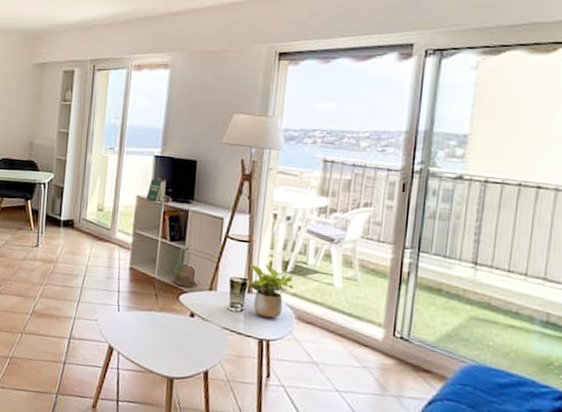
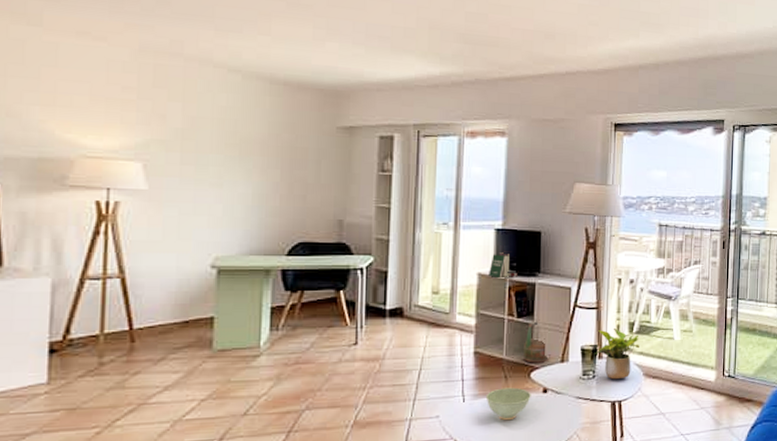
bowl: none [137,305,179,337] -> present [485,387,531,421]

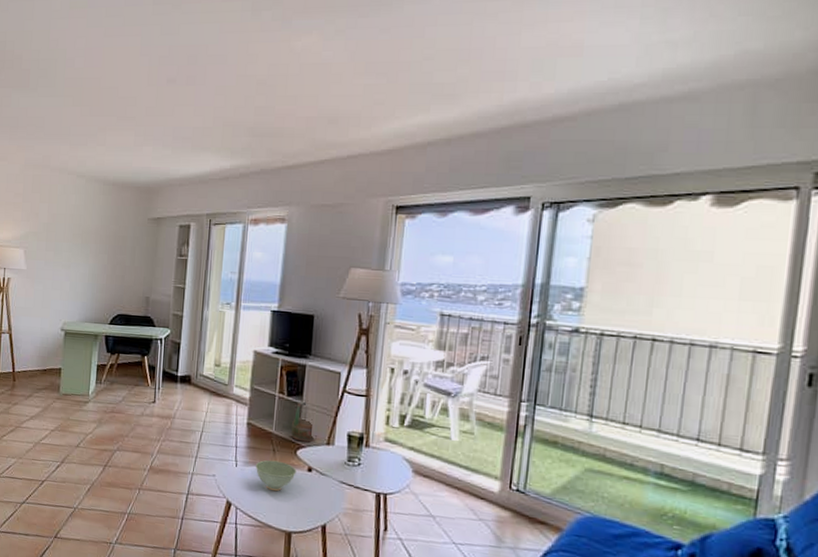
books: present [489,252,517,279] -> none [263,333,290,358]
potted plant: present [595,328,639,380] -> none [362,418,410,472]

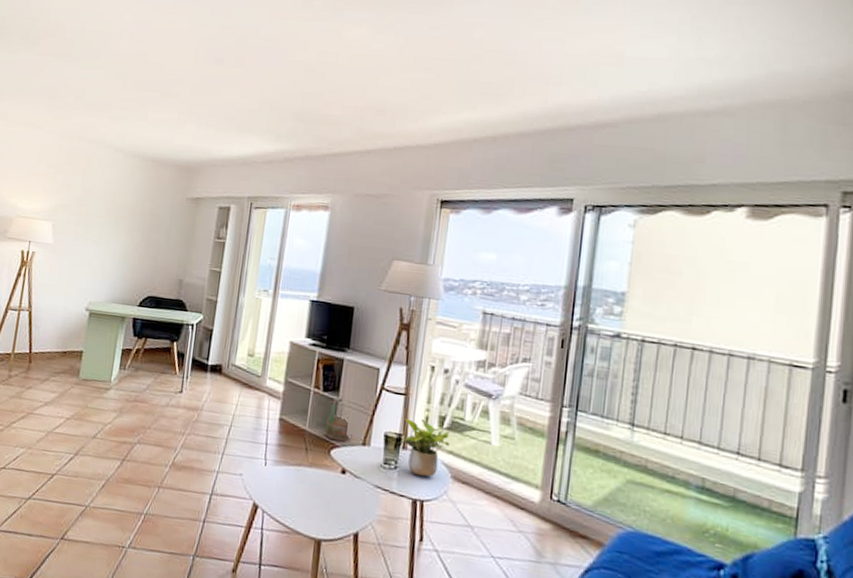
bowl: present [255,460,297,492] -> none [285,459,330,495]
potted plant: none [362,418,410,472] -> present [399,418,449,477]

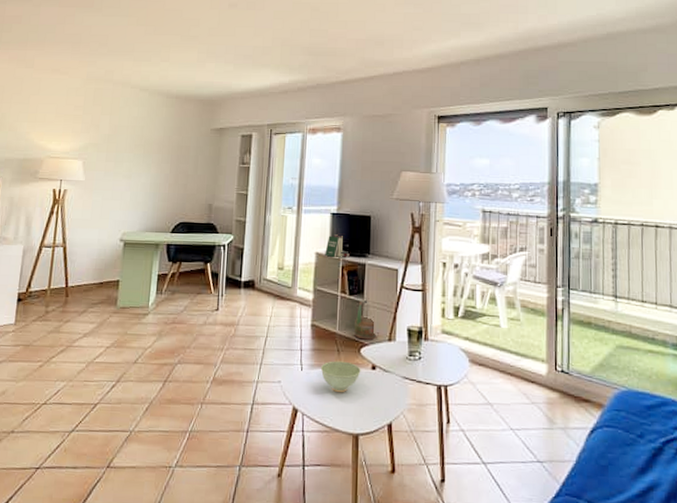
bowl: none [285,459,330,495] -> present [320,361,361,393]
books: none [300,323,327,350] -> present [325,234,350,258]
potted plant: present [399,418,449,477] -> none [421,312,465,364]

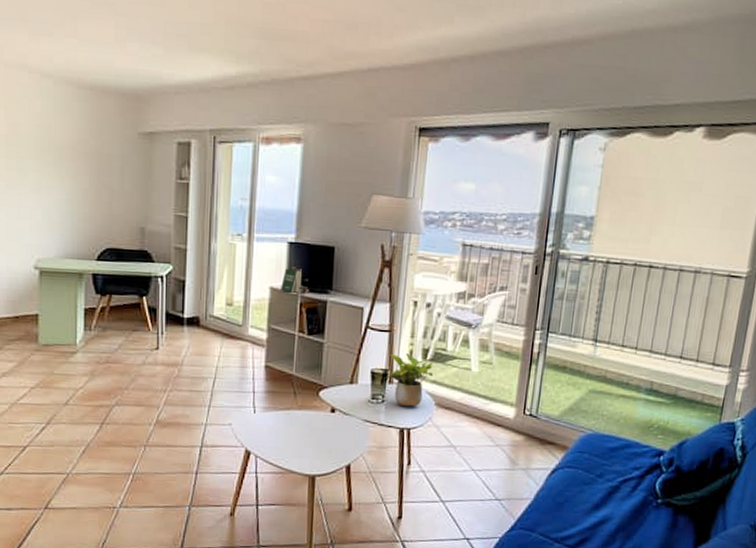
bowl: present [320,361,361,393] -> none [275,403,319,436]
decorative basket: present [354,298,379,340] -> none [313,338,340,383]
potted plant: none [421,312,465,364] -> present [385,354,433,407]

